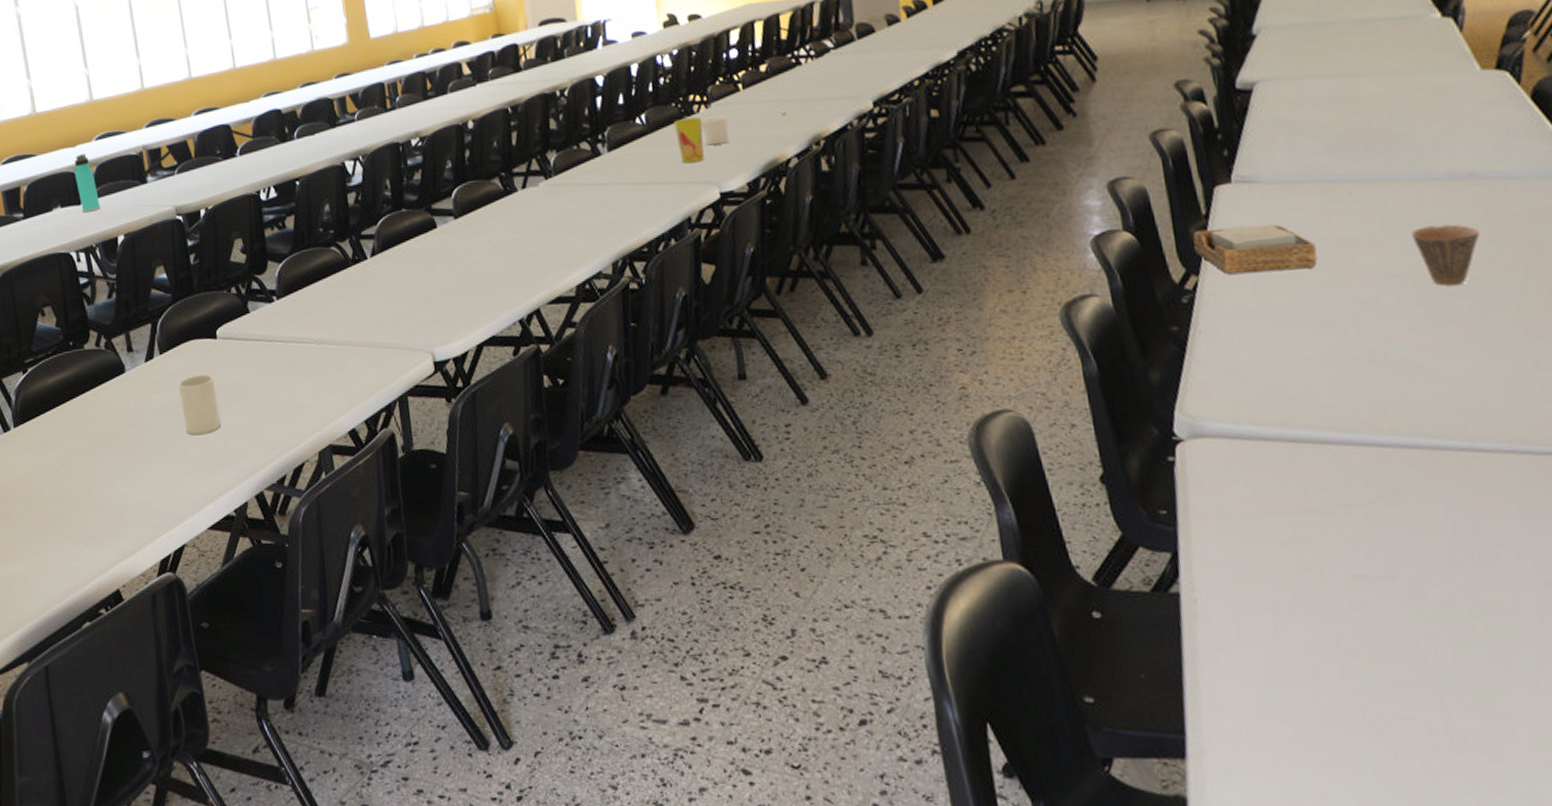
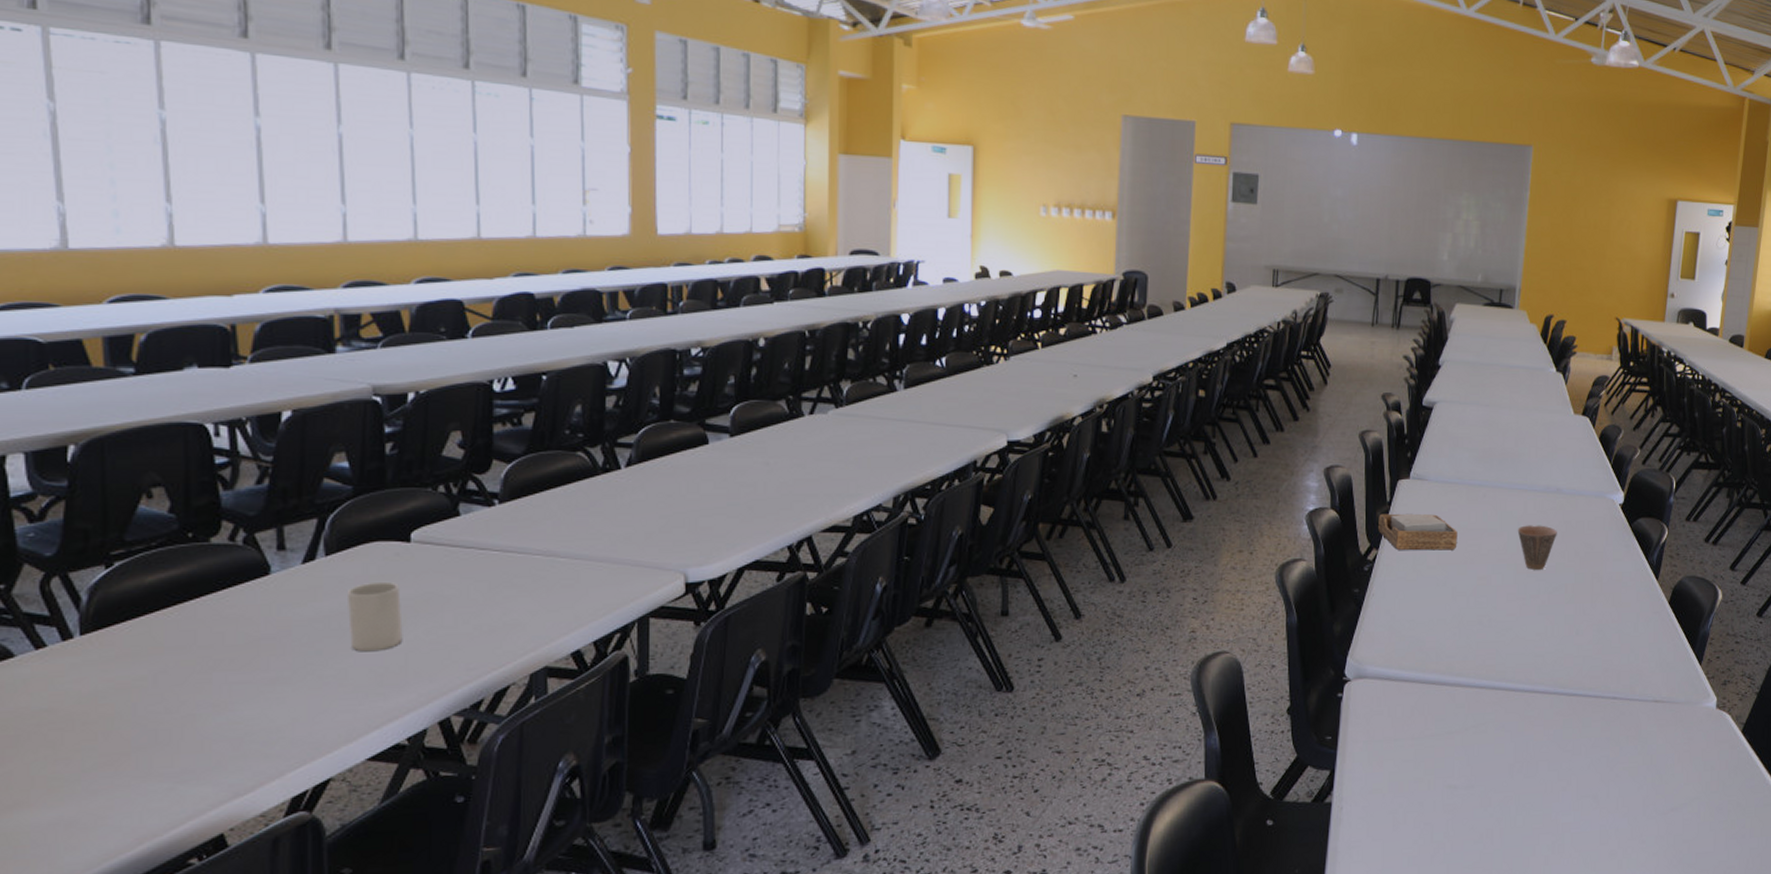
thermos bottle: present [75,154,100,214] -> none [226,306,260,379]
cup: present [674,117,704,164] -> none [973,367,1000,410]
mug: present [701,115,729,146] -> none [999,369,1023,396]

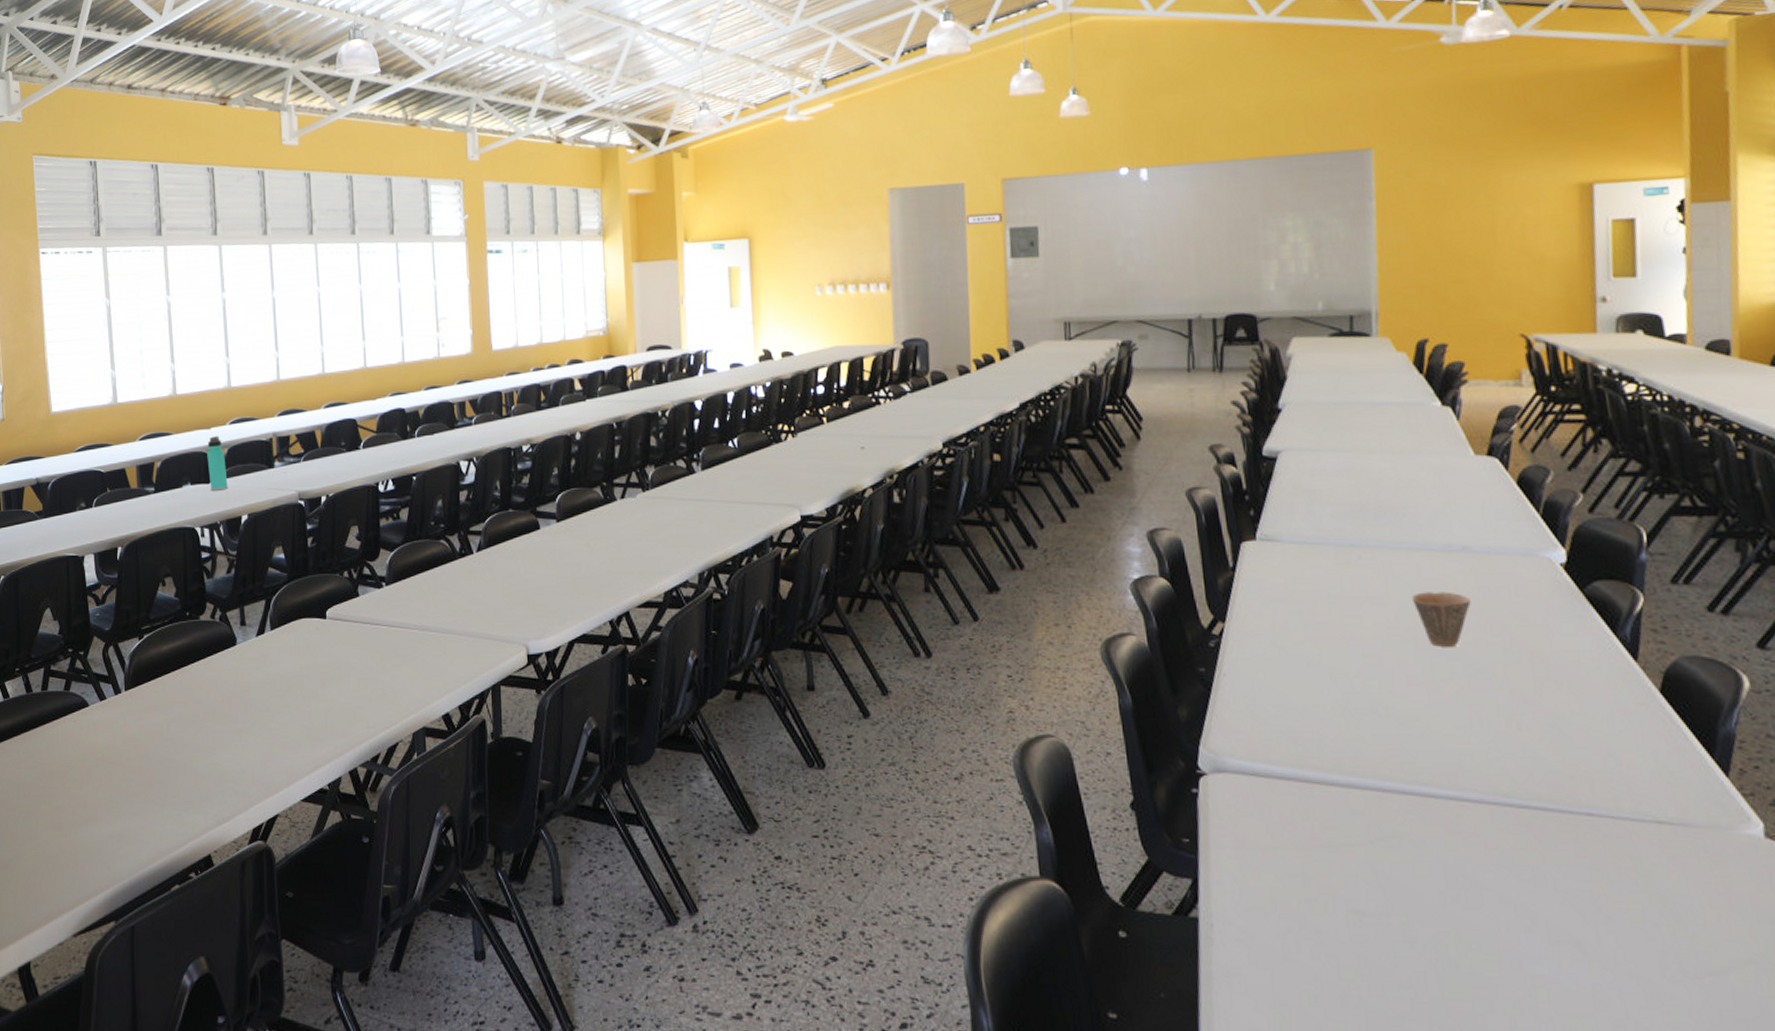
thermos bottle: none [226,306,260,379] -> present [207,436,228,492]
cup: present [348,581,403,652] -> none [286,651,323,710]
napkin holder: present [1378,513,1458,551] -> none [1221,580,1329,623]

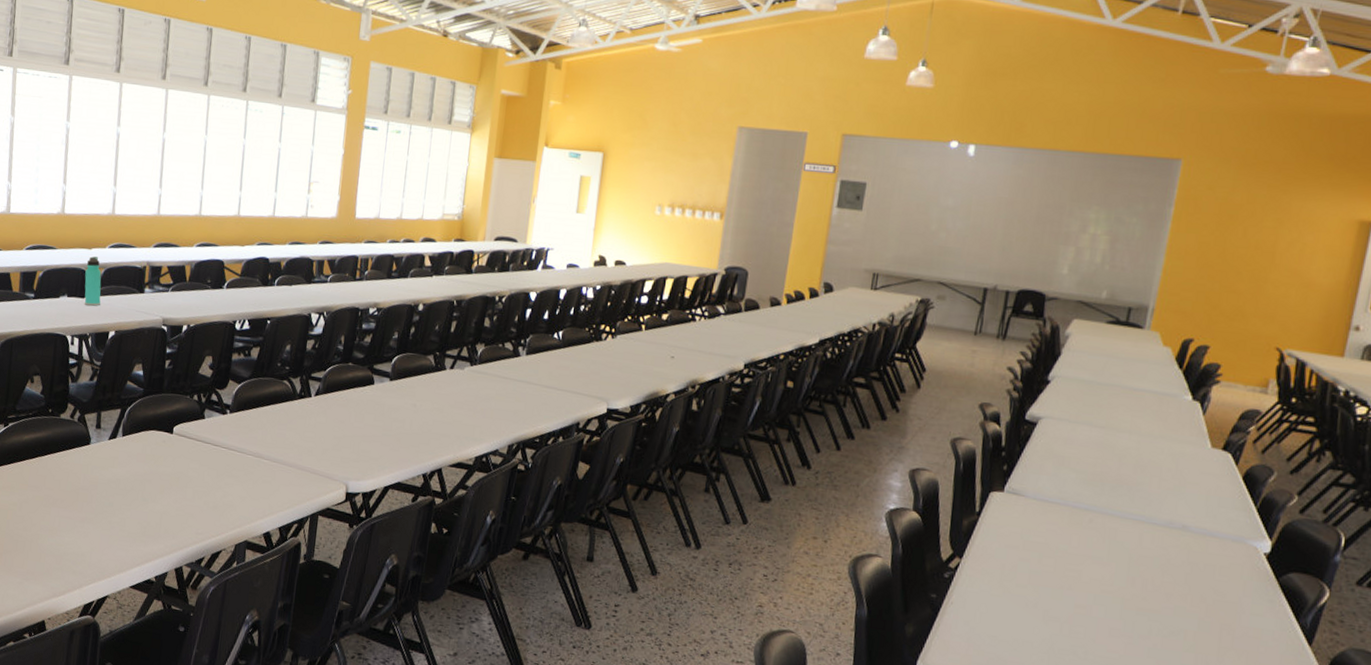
cup: present [1411,591,1471,647] -> none [1128,559,1179,610]

